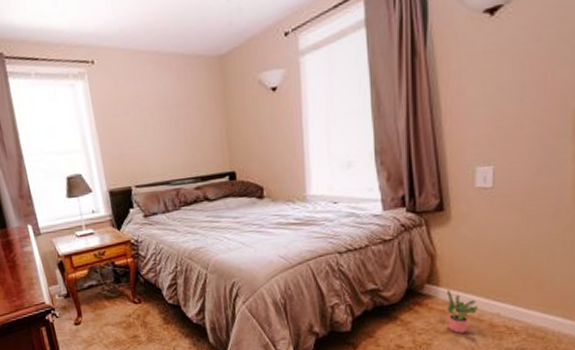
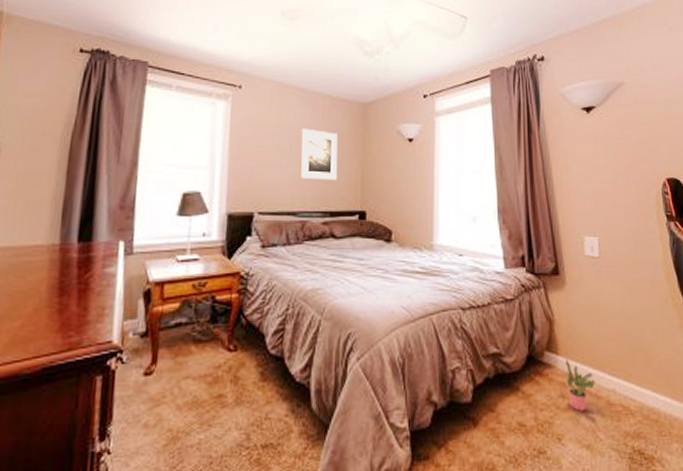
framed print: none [160,94,204,148] -> present [300,128,338,181]

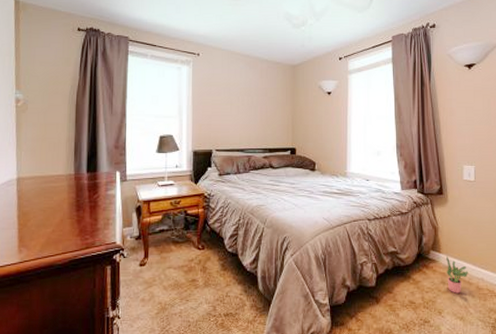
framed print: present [300,128,338,181] -> none [245,85,274,125]

